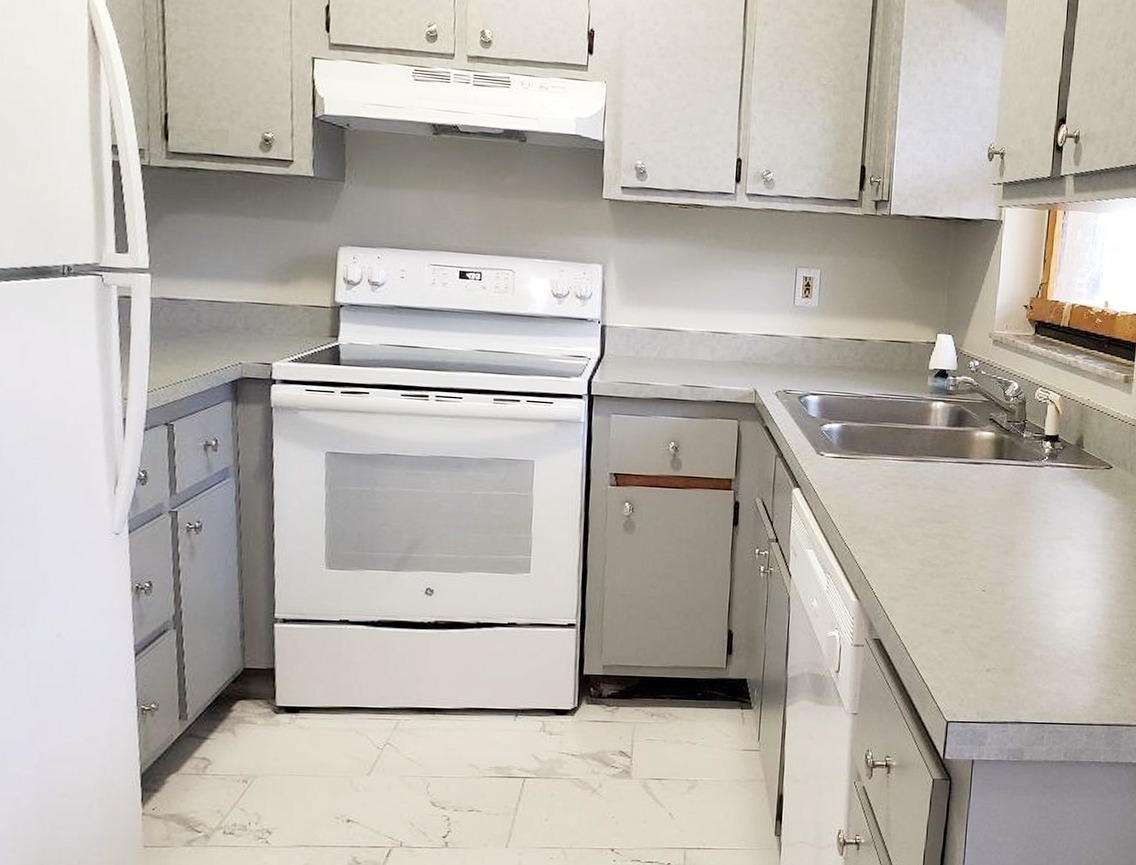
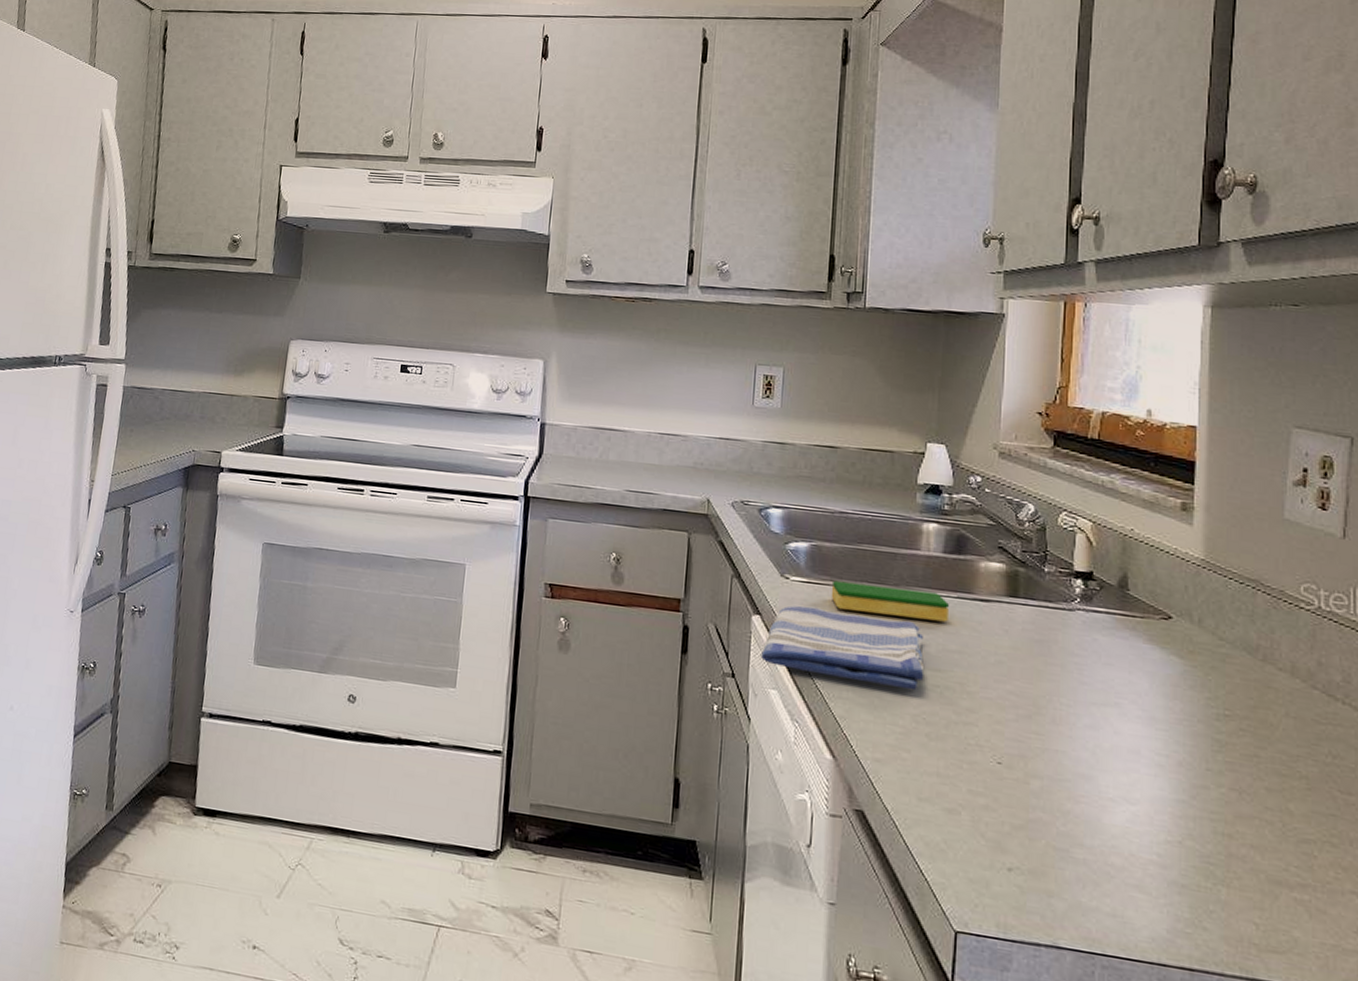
dish towel: none [800,477,931,540] -> present [761,605,925,691]
dish sponge: none [858,454,950,483] -> present [831,580,949,622]

